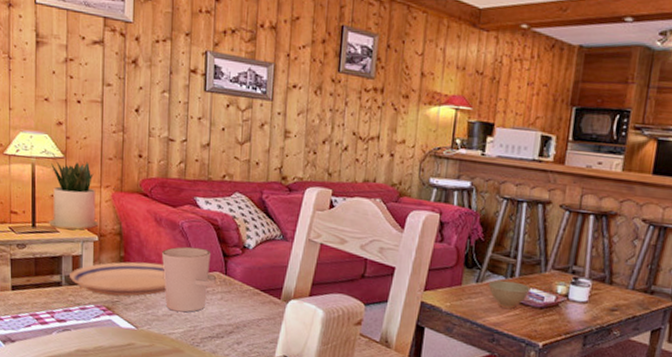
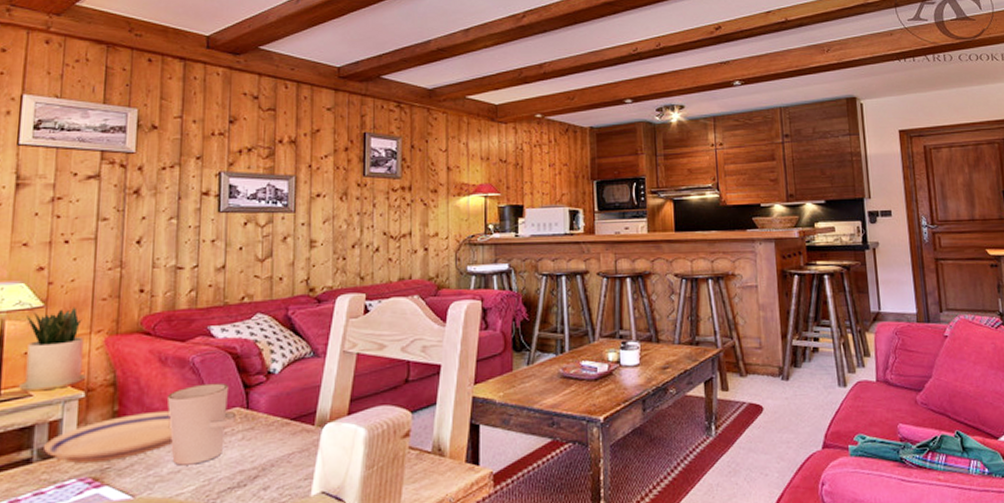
bowl: present [488,280,531,309] -> none [539,357,583,387]

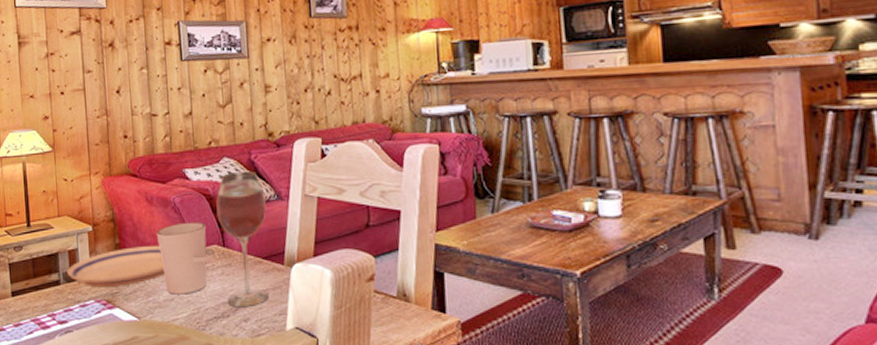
planter: present [18,307,87,392] -> none [41,151,92,225]
wineglass: none [243,328,300,475] -> present [216,172,269,308]

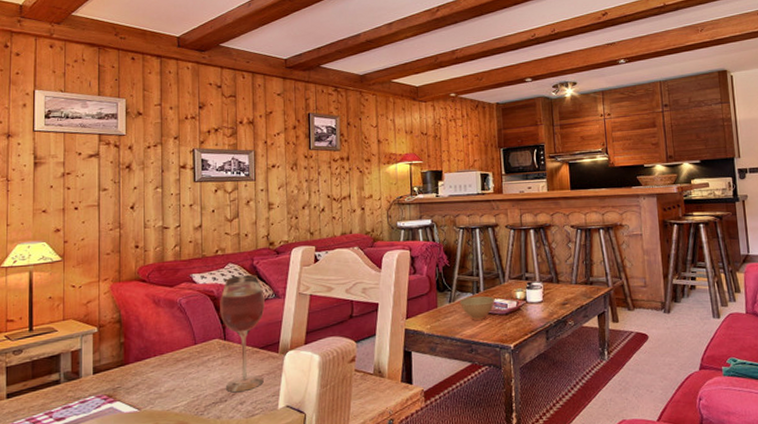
plate: present [67,245,165,288] -> none [69,341,167,384]
cup: present [156,222,216,295] -> none [161,319,217,385]
bowl: none [505,205,554,237] -> present [459,295,495,320]

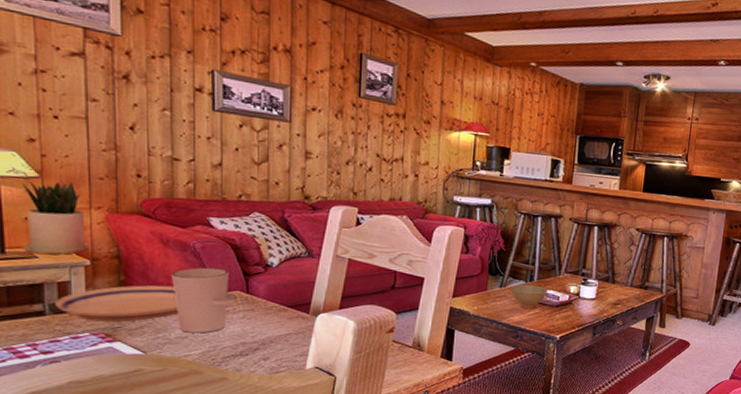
planter: none [46,260,98,328] -> present [22,179,91,255]
plate: none [69,341,167,384] -> present [55,285,179,322]
cup: none [161,319,217,385] -> present [170,267,238,334]
wineglass: present [220,275,265,393] -> none [242,227,296,348]

